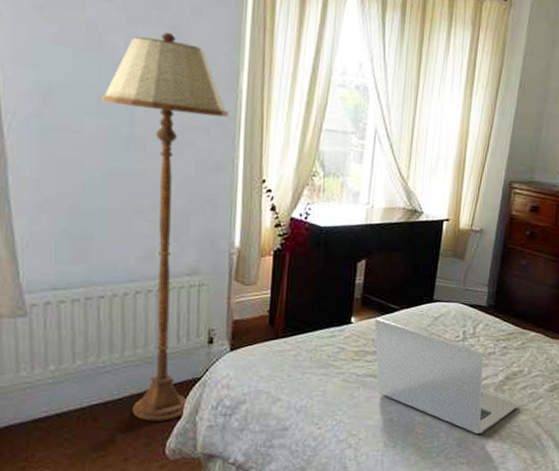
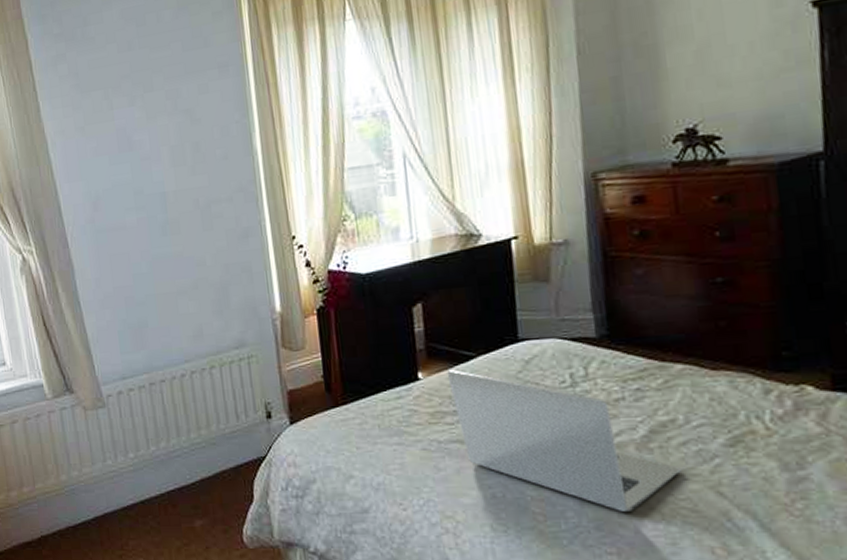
floor lamp: present [102,32,230,421] -> none [137,116,258,506]

